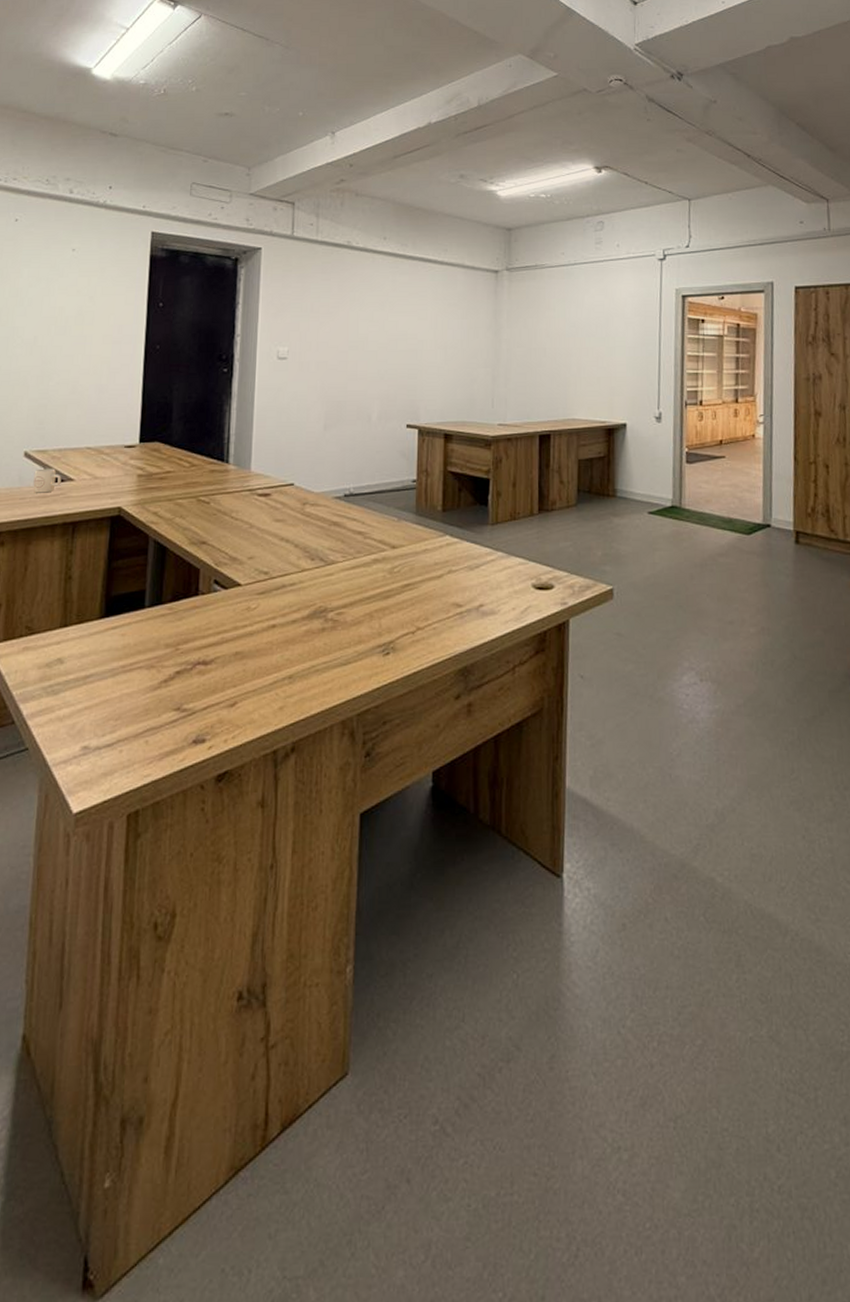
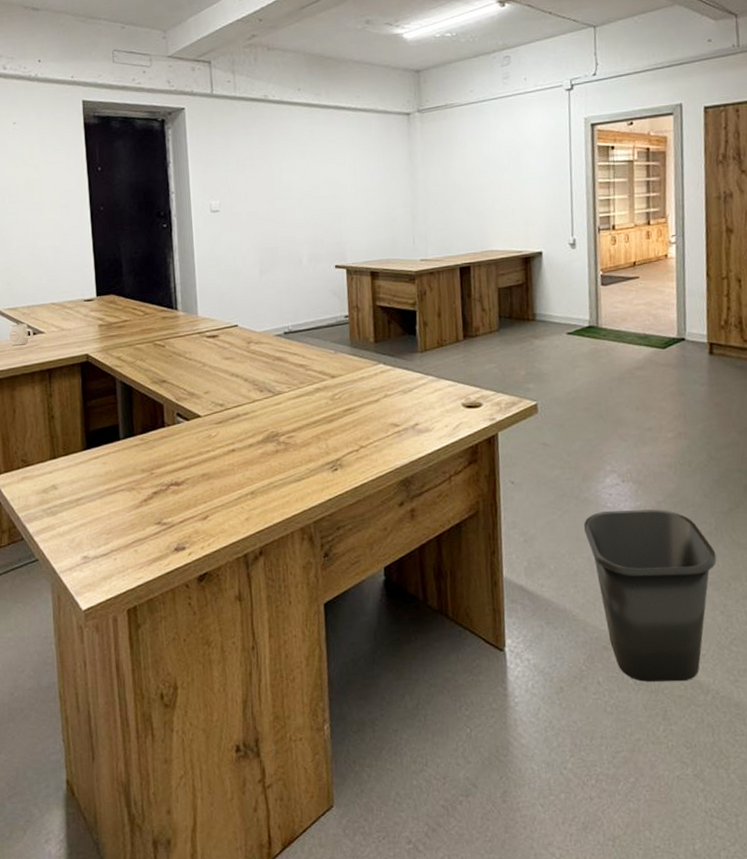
waste bin: none [656,713,799,919] -> present [583,509,717,682]

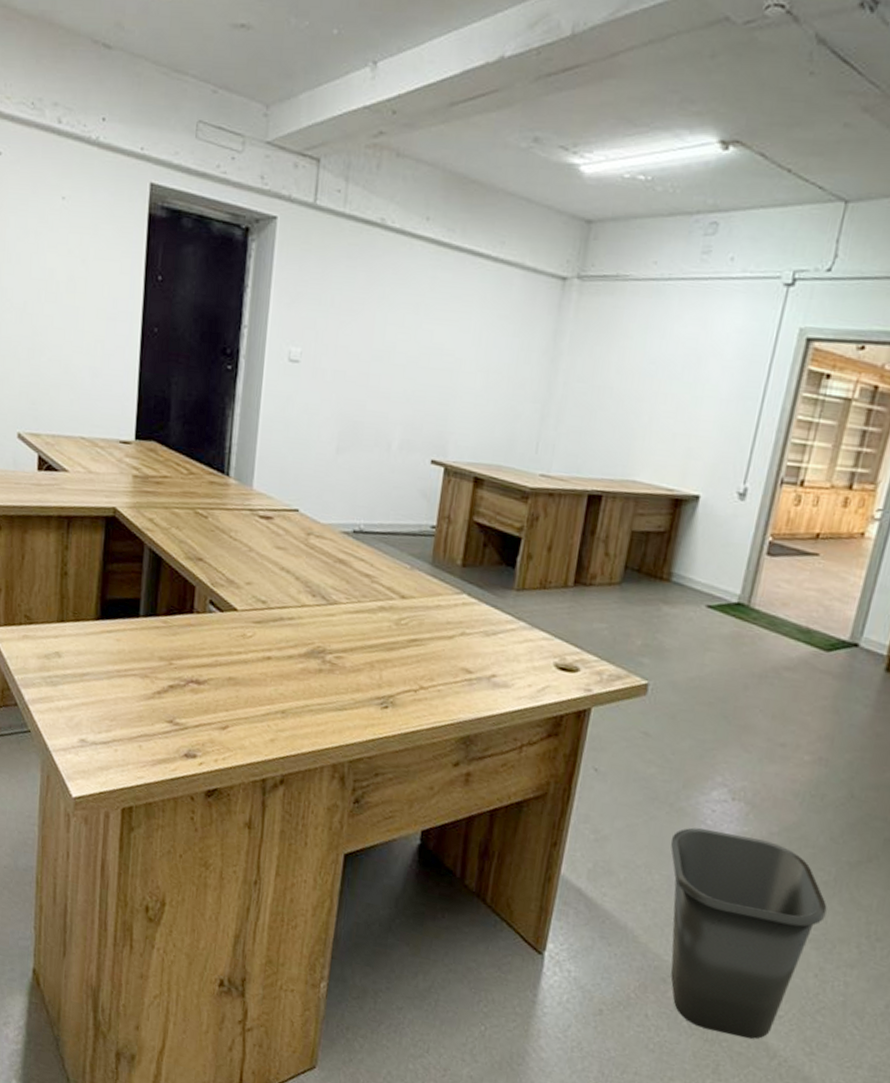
mug: present [9,323,33,346] -> none [27,453,56,481]

